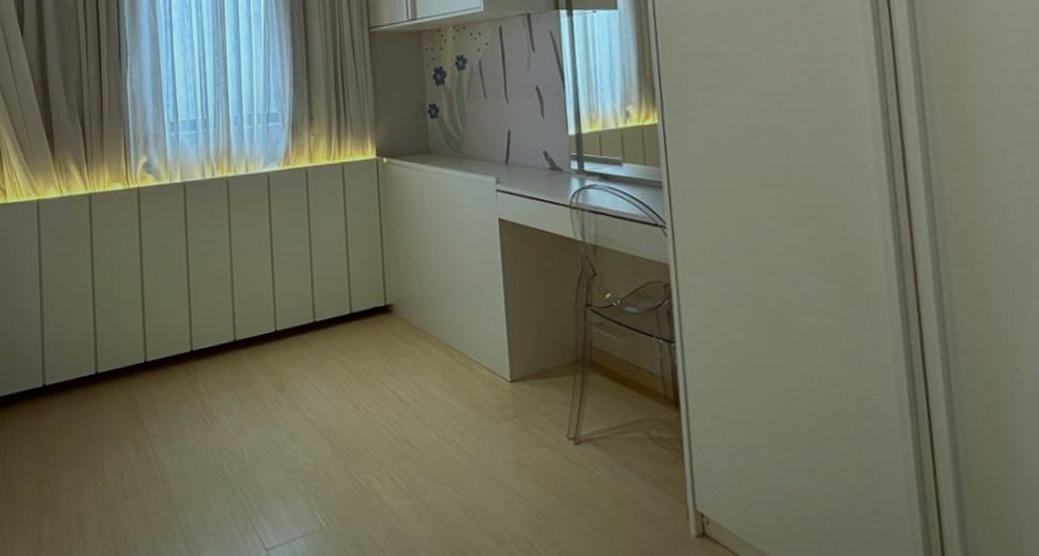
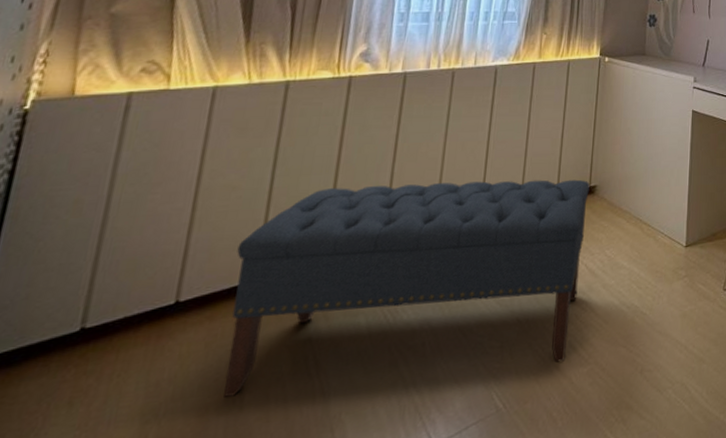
bench: none [78,294,388,491] -> present [224,179,590,397]

